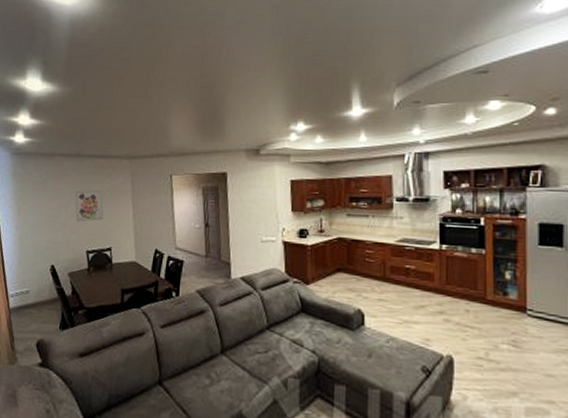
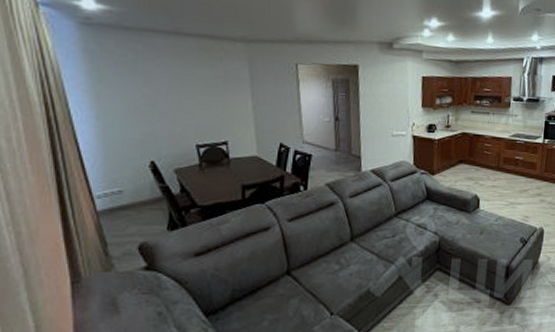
wall art: present [75,190,104,222] -> none [176,75,217,113]

